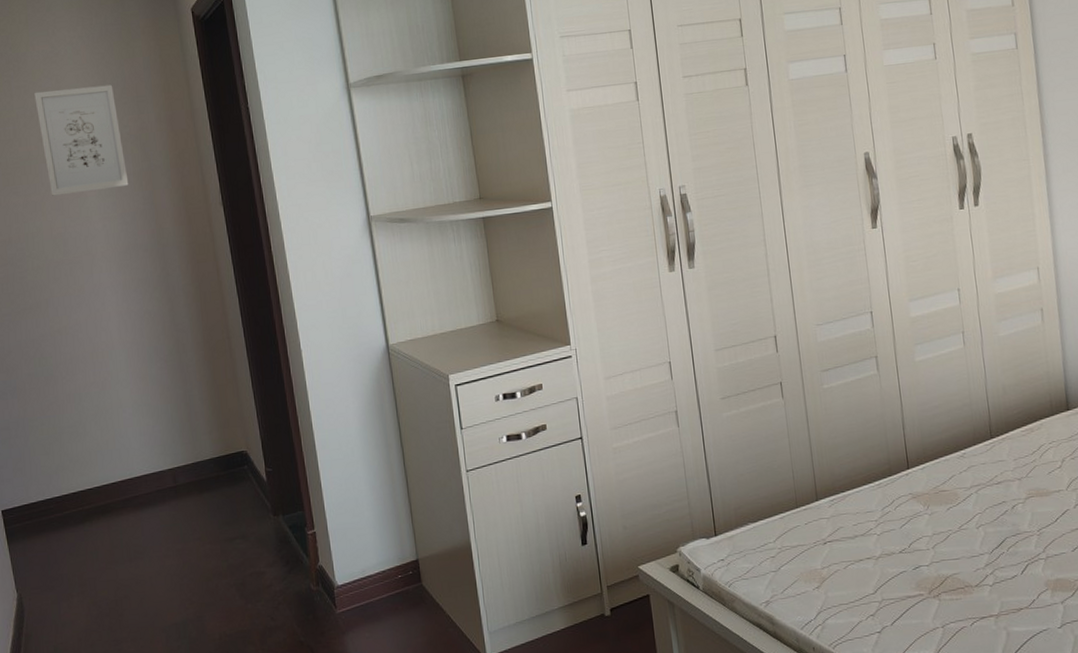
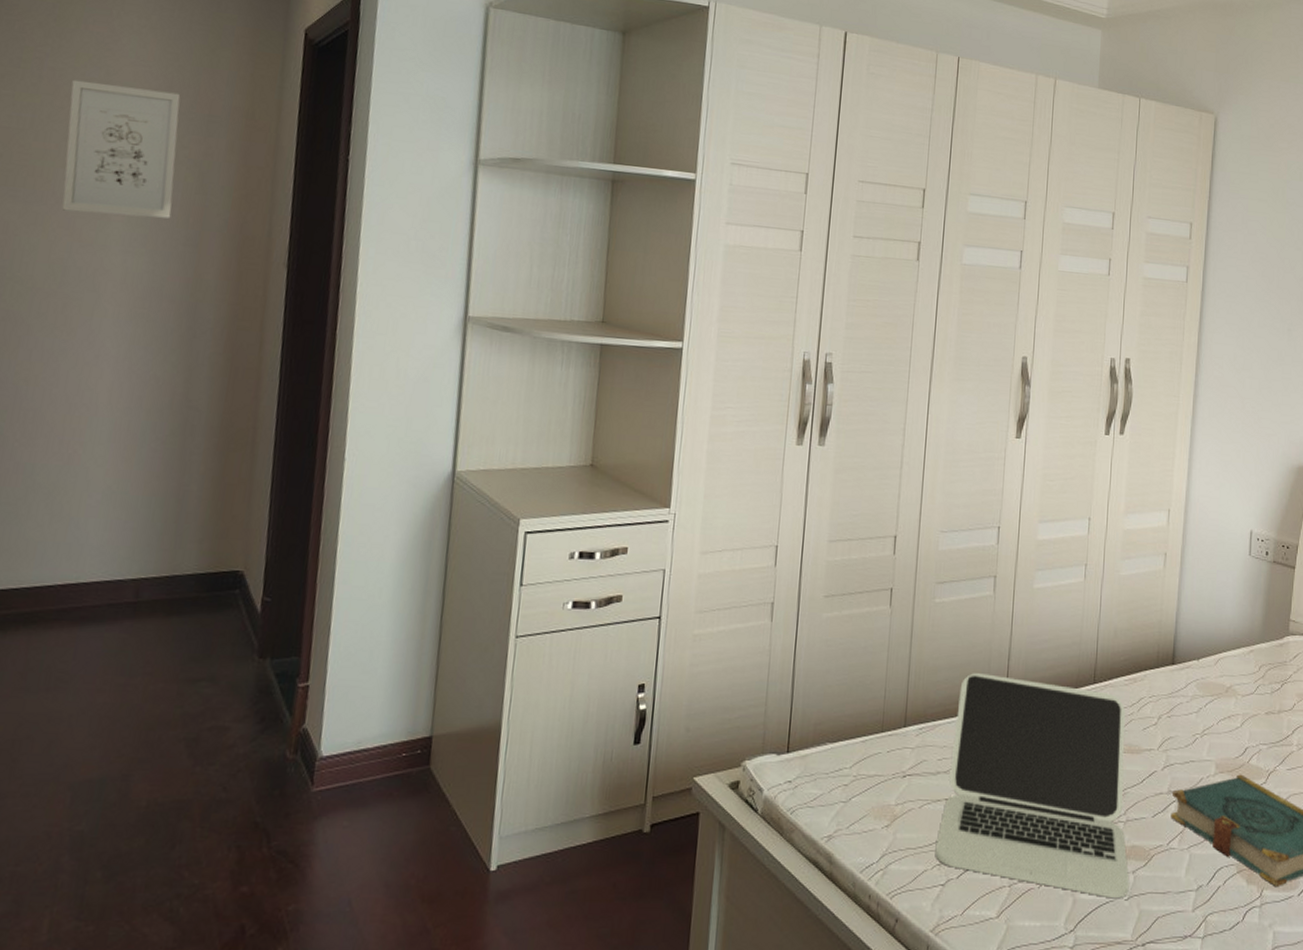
laptop: none [862,444,1061,628] -> present [935,673,1130,899]

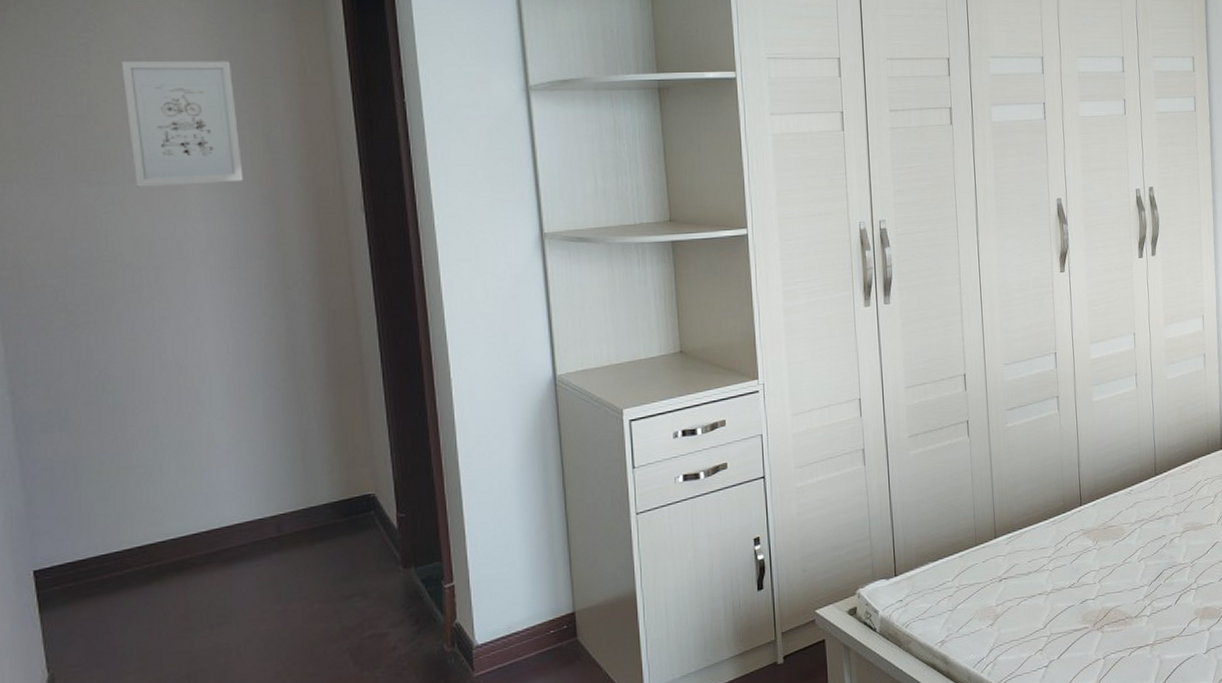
laptop: present [935,673,1130,899] -> none [1035,481,1207,655]

